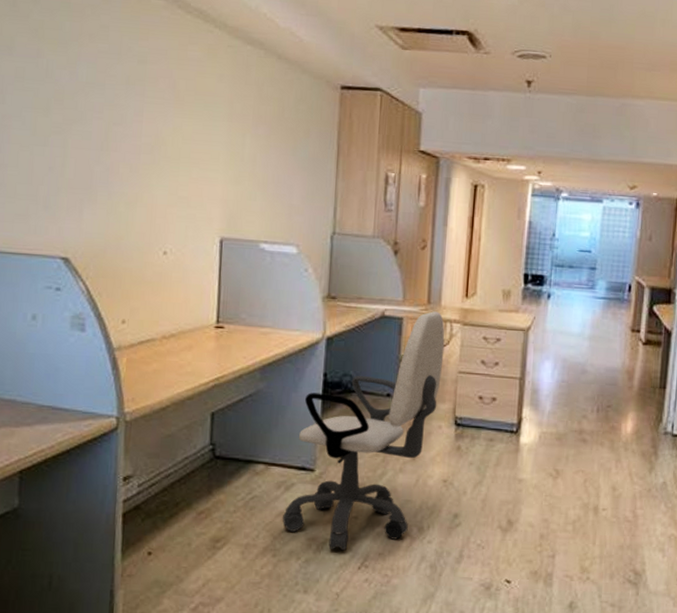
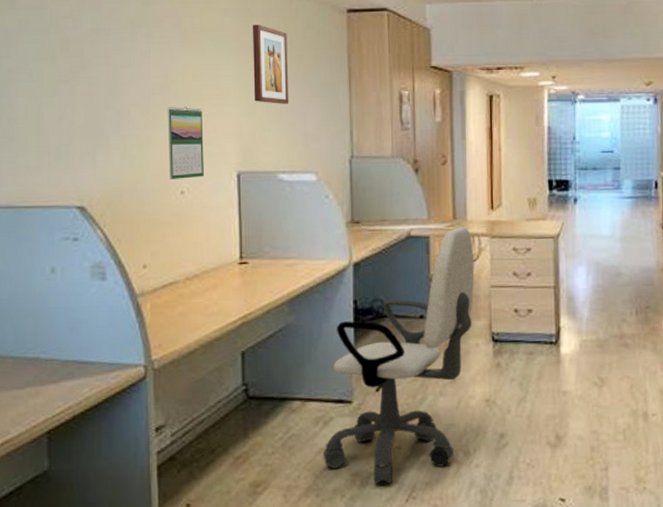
calendar: none [153,167,190,240] -> present [167,107,204,179]
wall art: none [242,92,280,175] -> present [252,24,289,104]

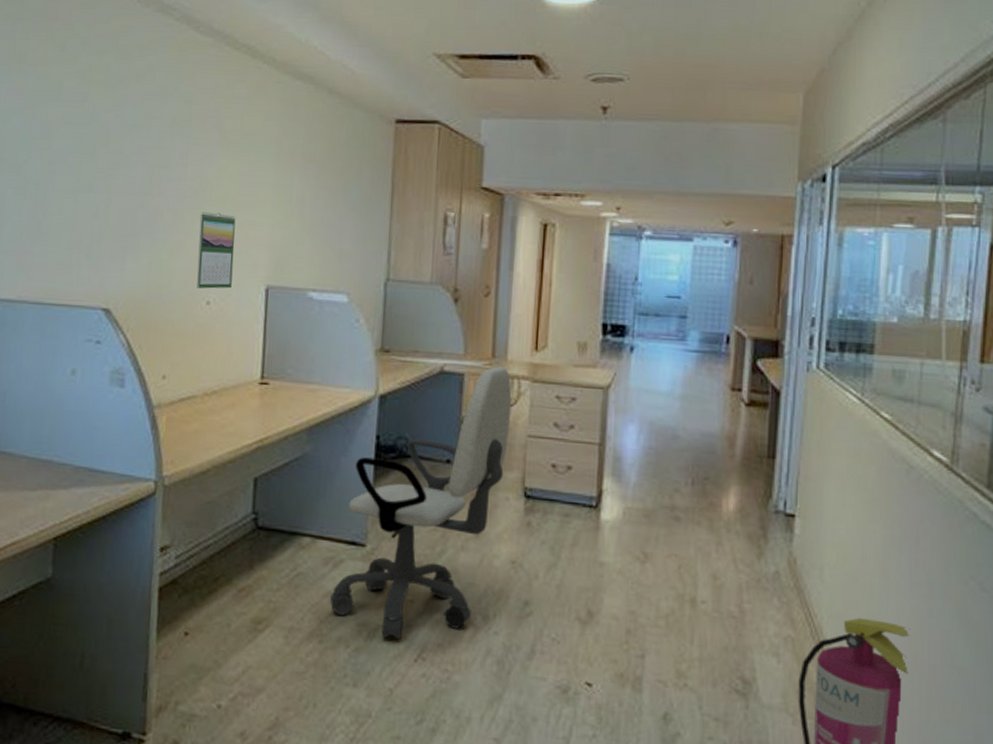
wall art: present [252,24,289,104] -> none [290,130,330,218]

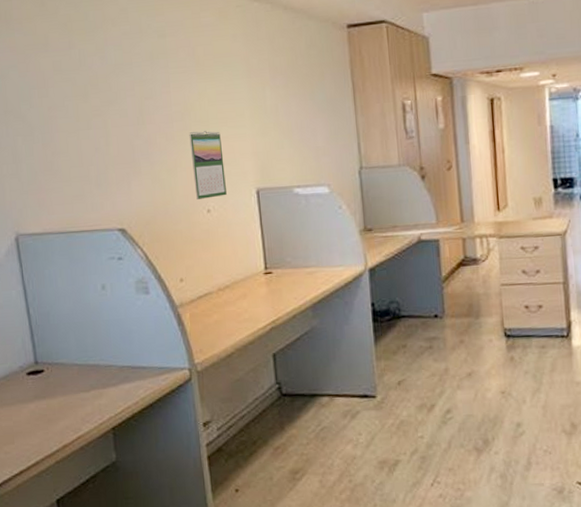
office chair: present [330,366,512,640] -> none [353,229,485,470]

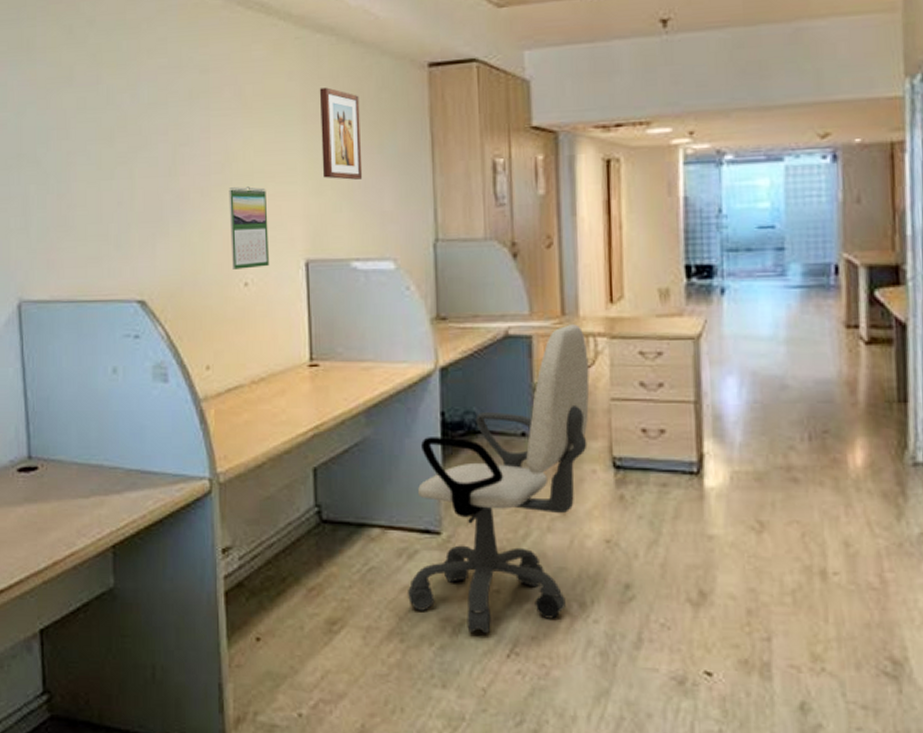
wall art: none [259,47,299,122] -> present [319,87,363,180]
office chair: none [353,229,485,470] -> present [408,324,590,634]

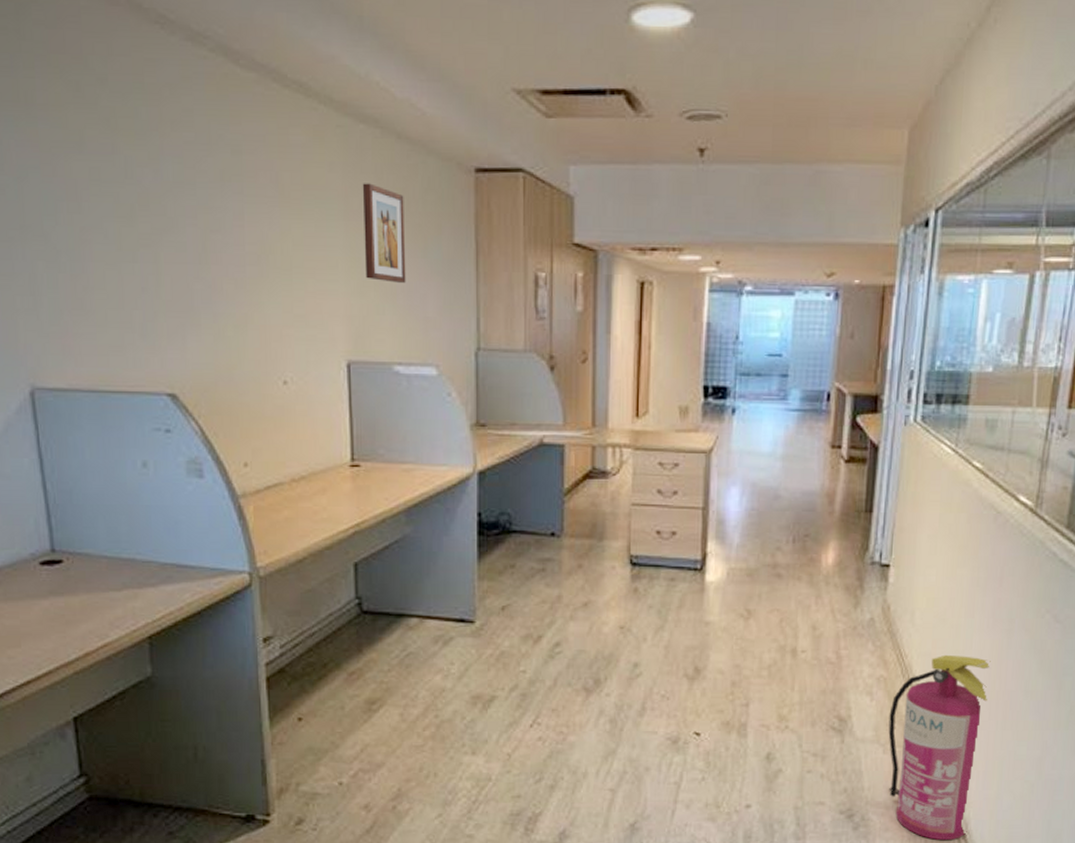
calendar: present [228,187,269,269] -> none [265,281,309,367]
office chair: present [408,324,590,634] -> none [443,435,614,708]

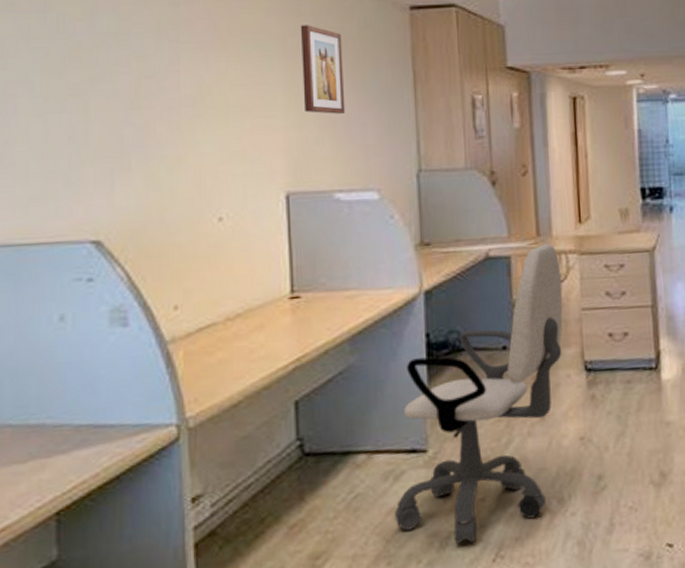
office chair: none [443,435,614,708] -> present [395,243,563,544]

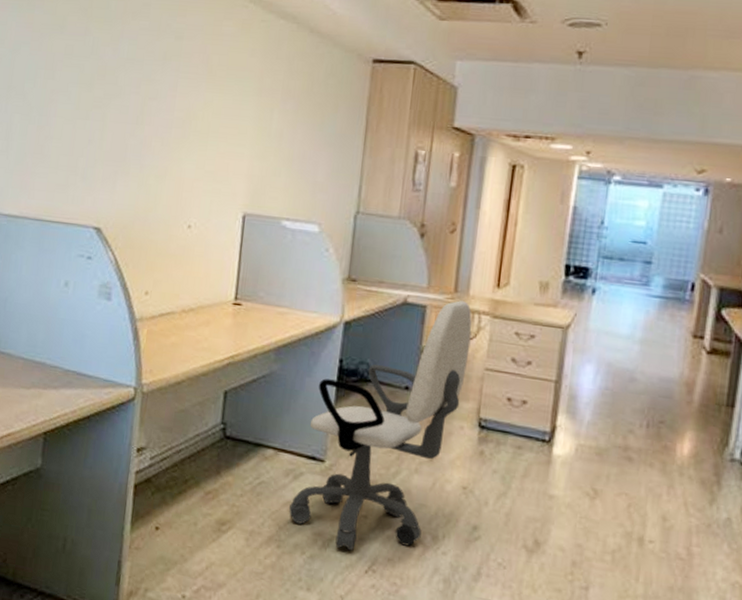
wall art: present [300,25,346,114] -> none [269,67,310,151]

